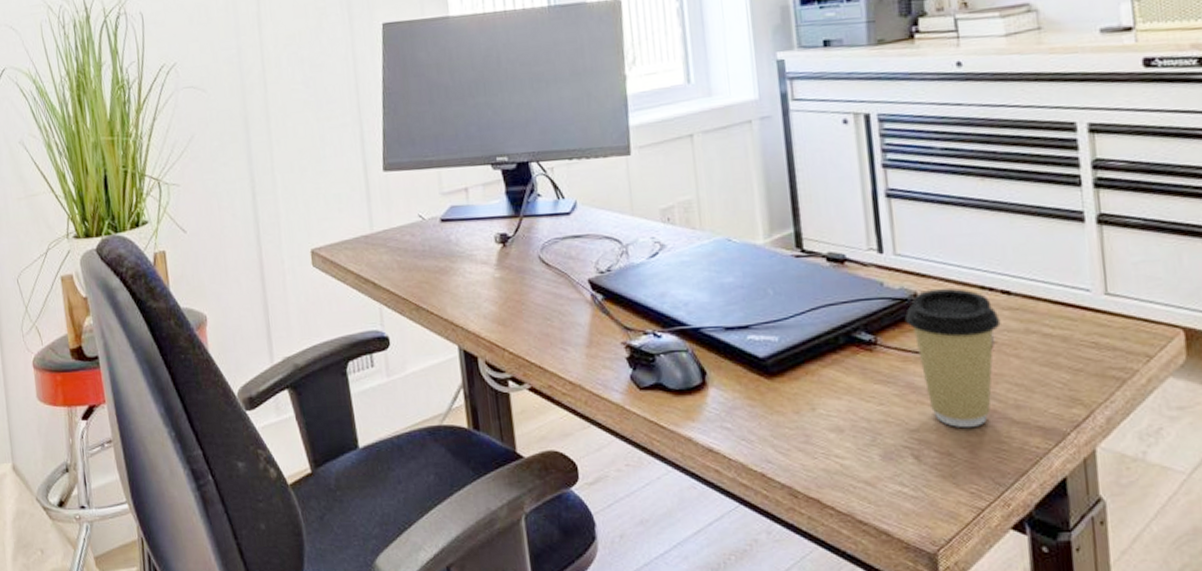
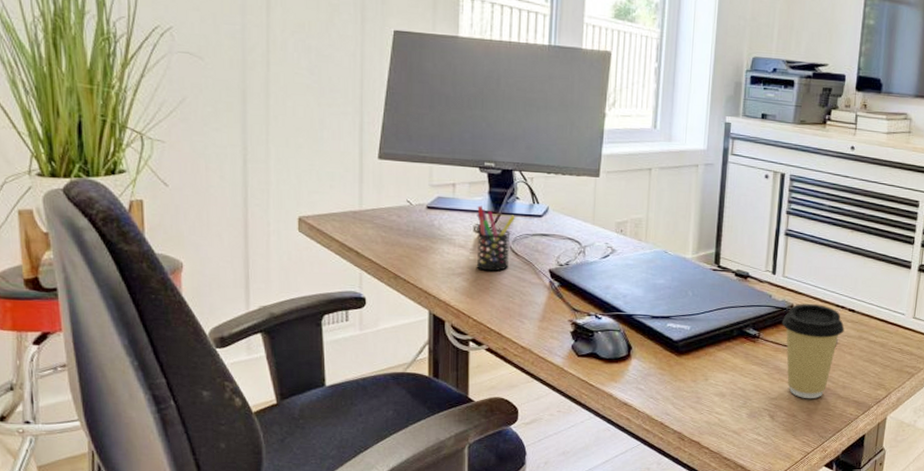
pen holder: none [495,210,540,290] -> present [476,205,515,271]

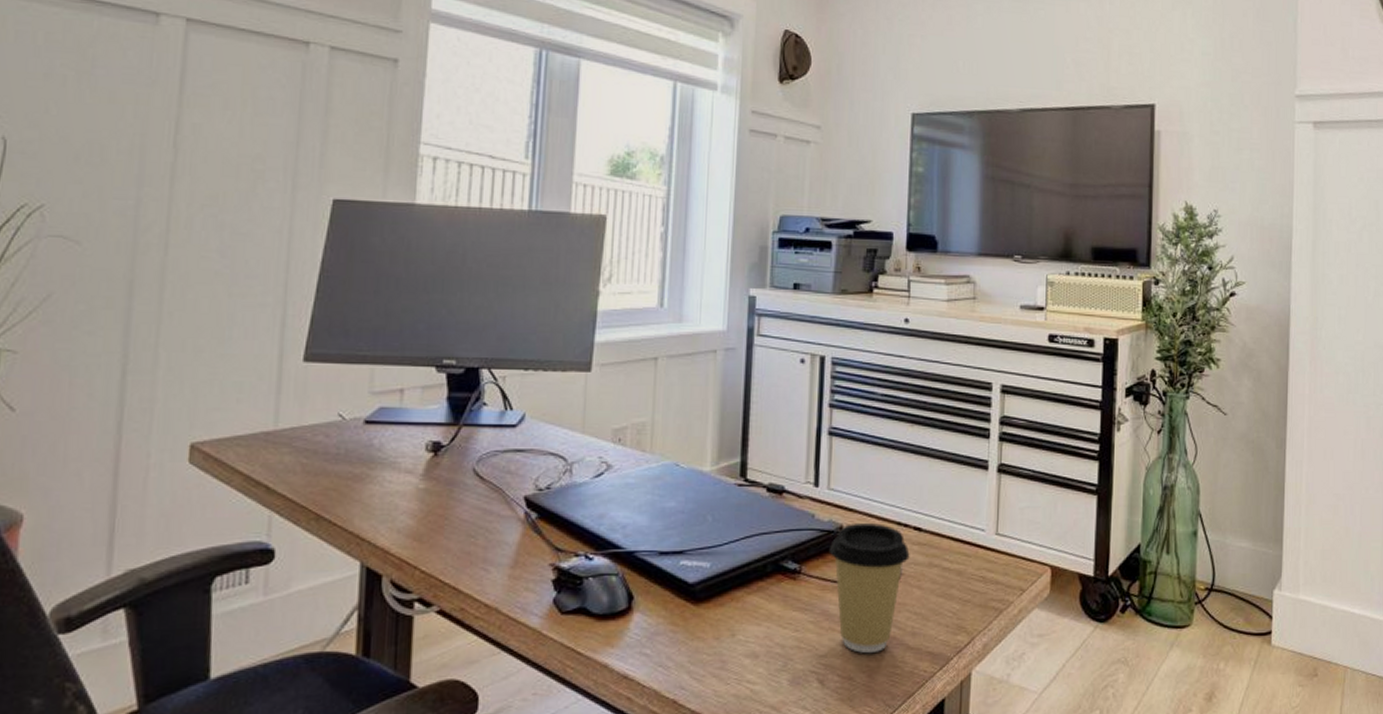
pen holder: present [476,205,515,271] -> none [427,416,481,503]

